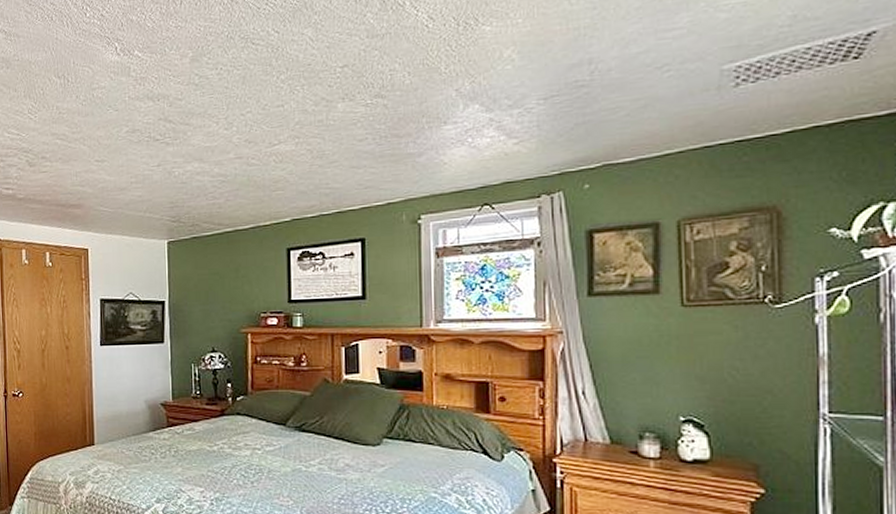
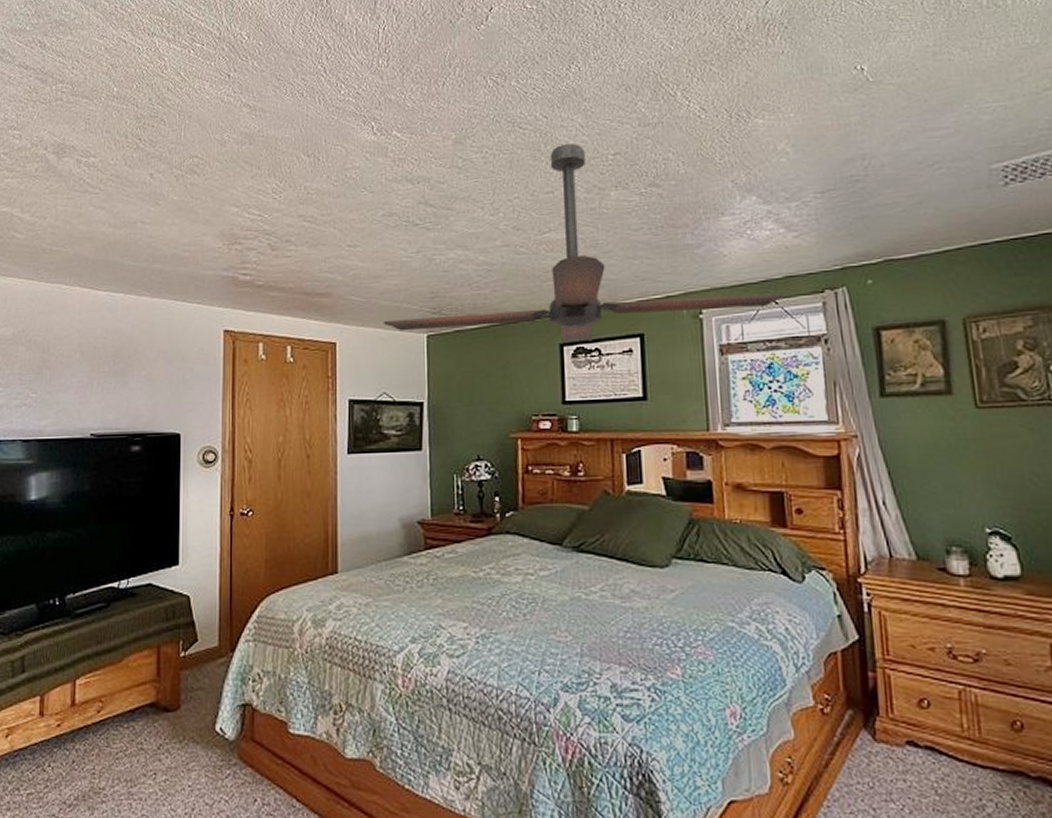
ceiling fan: none [128,57,503,247] -> present [383,144,786,343]

